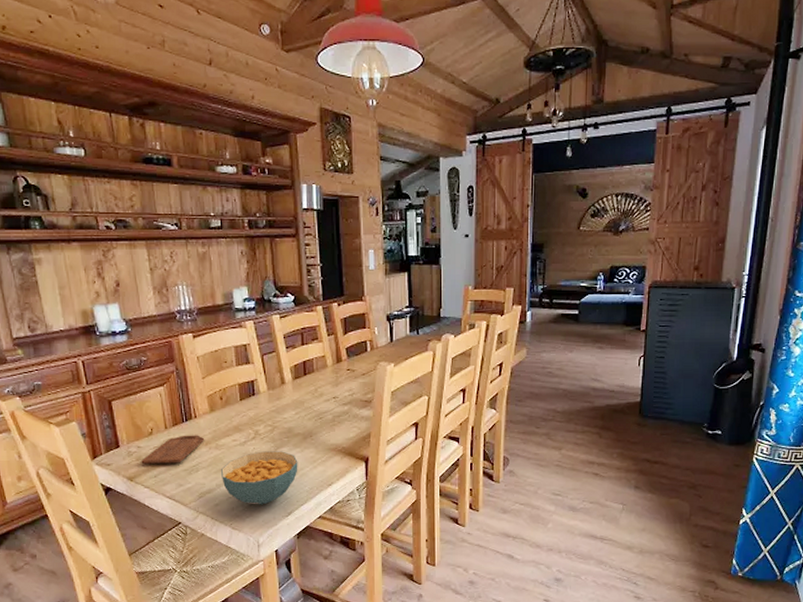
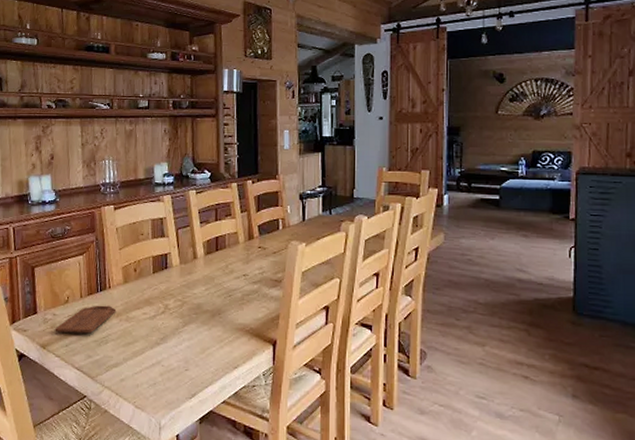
cereal bowl: present [221,451,298,505] -> none [129,326,205,384]

